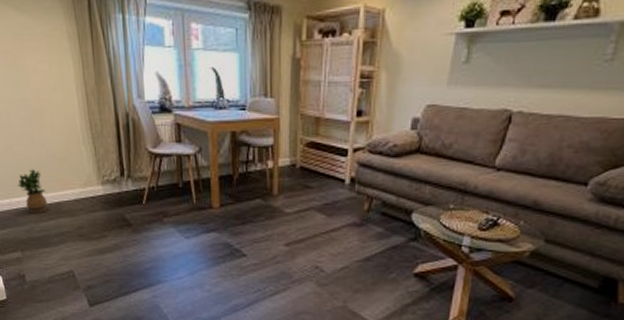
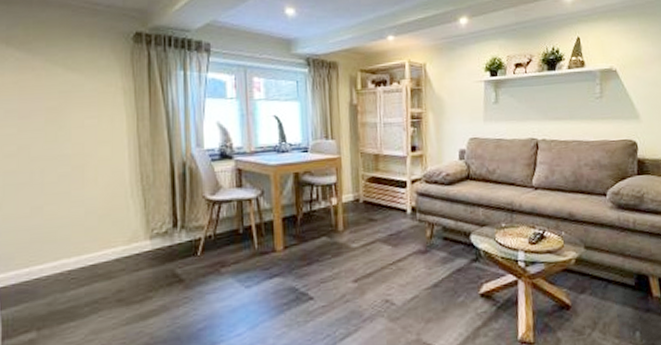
potted plant: present [18,169,47,213] -> none [43,229,79,281]

